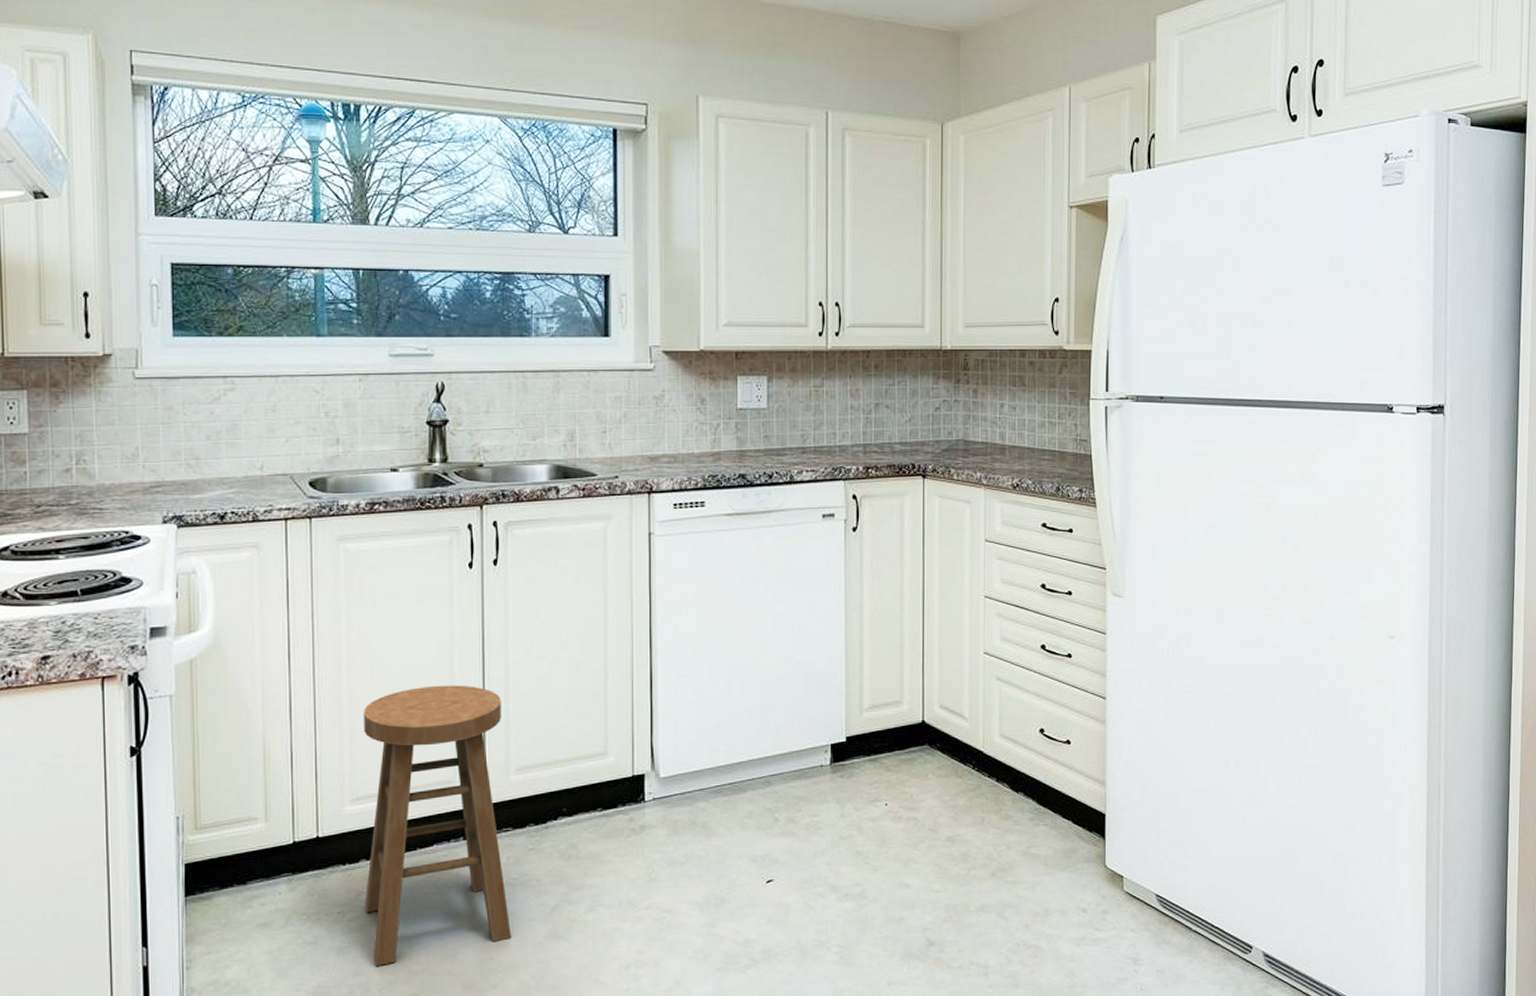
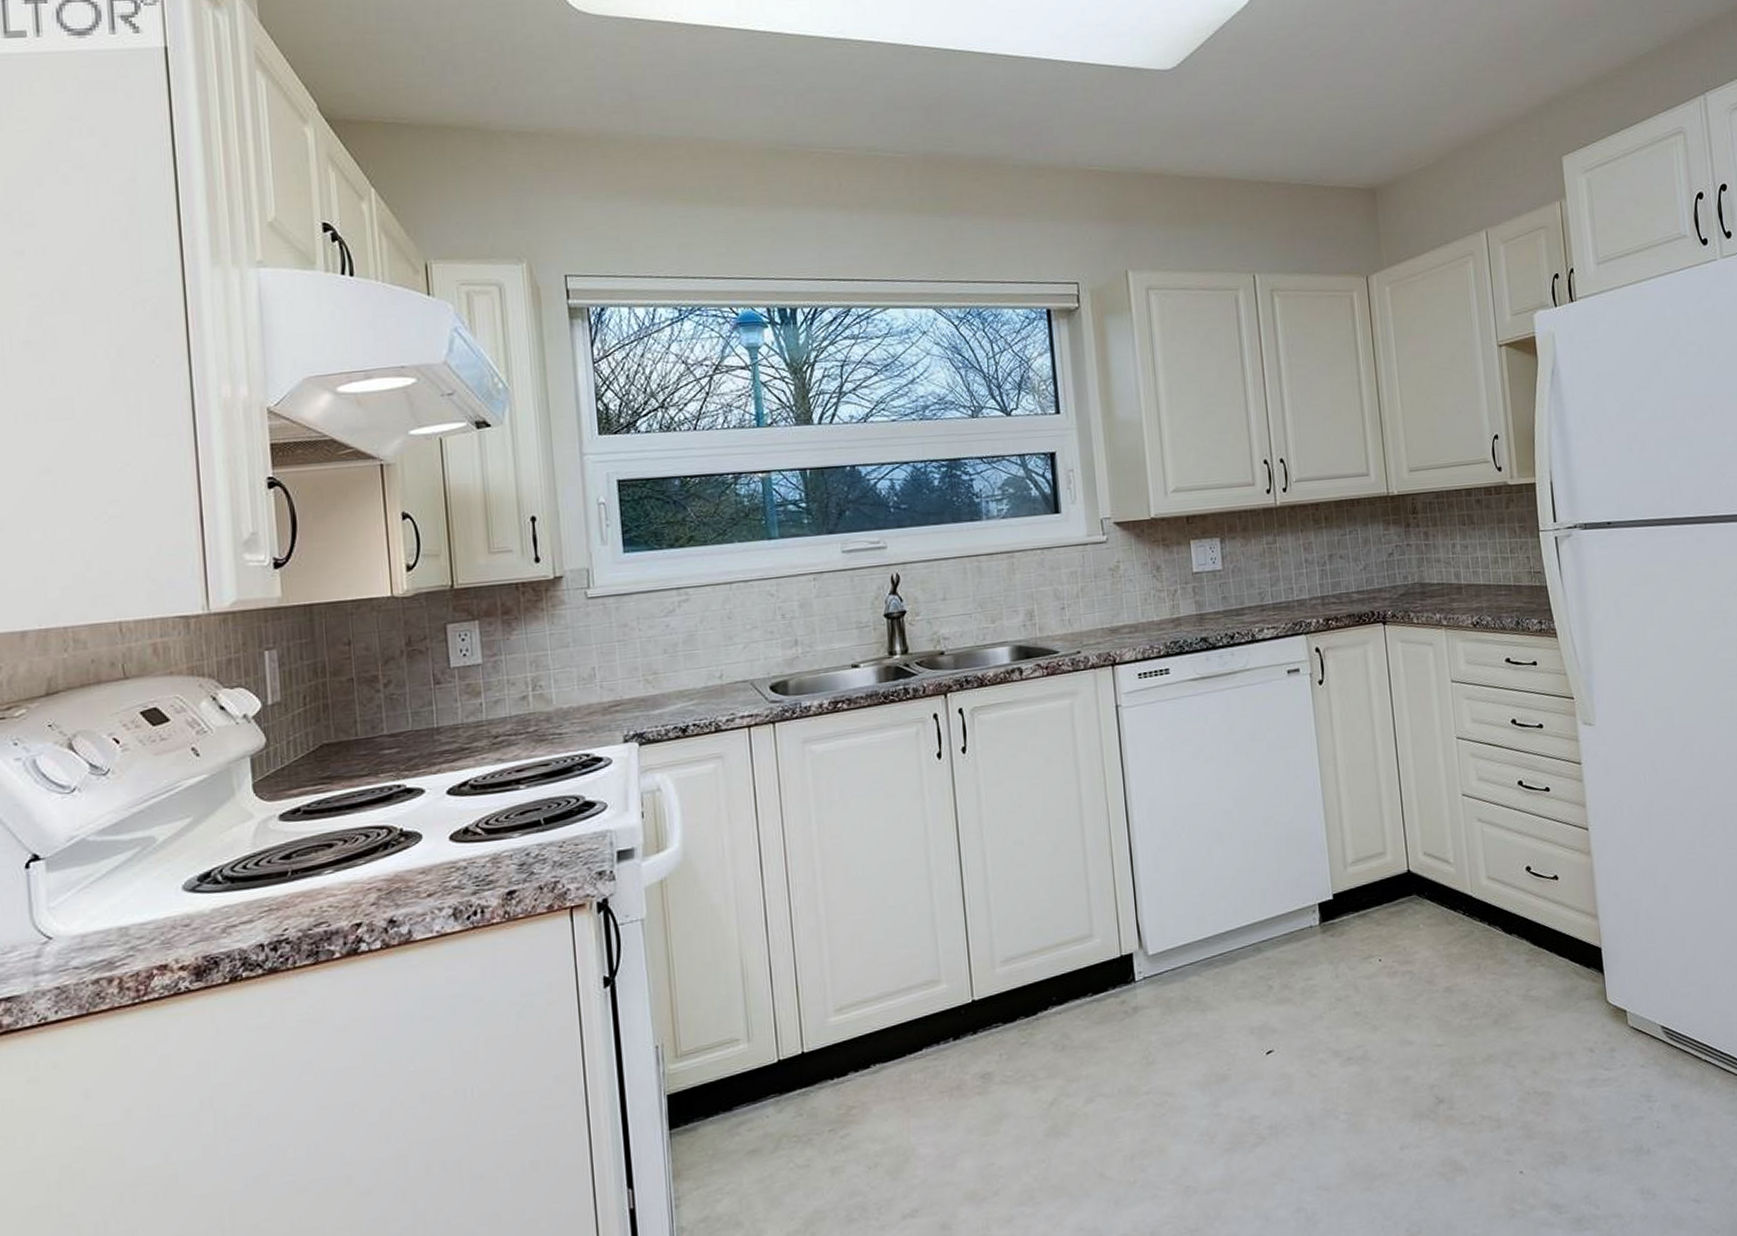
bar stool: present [364,685,512,966] -> none [841,879,1011,1184]

